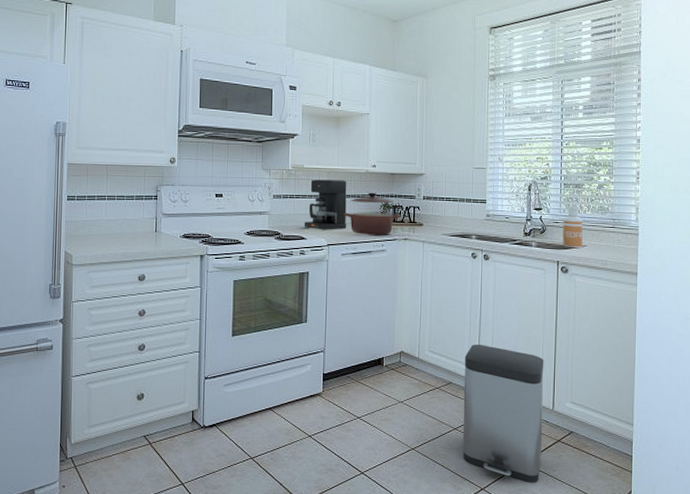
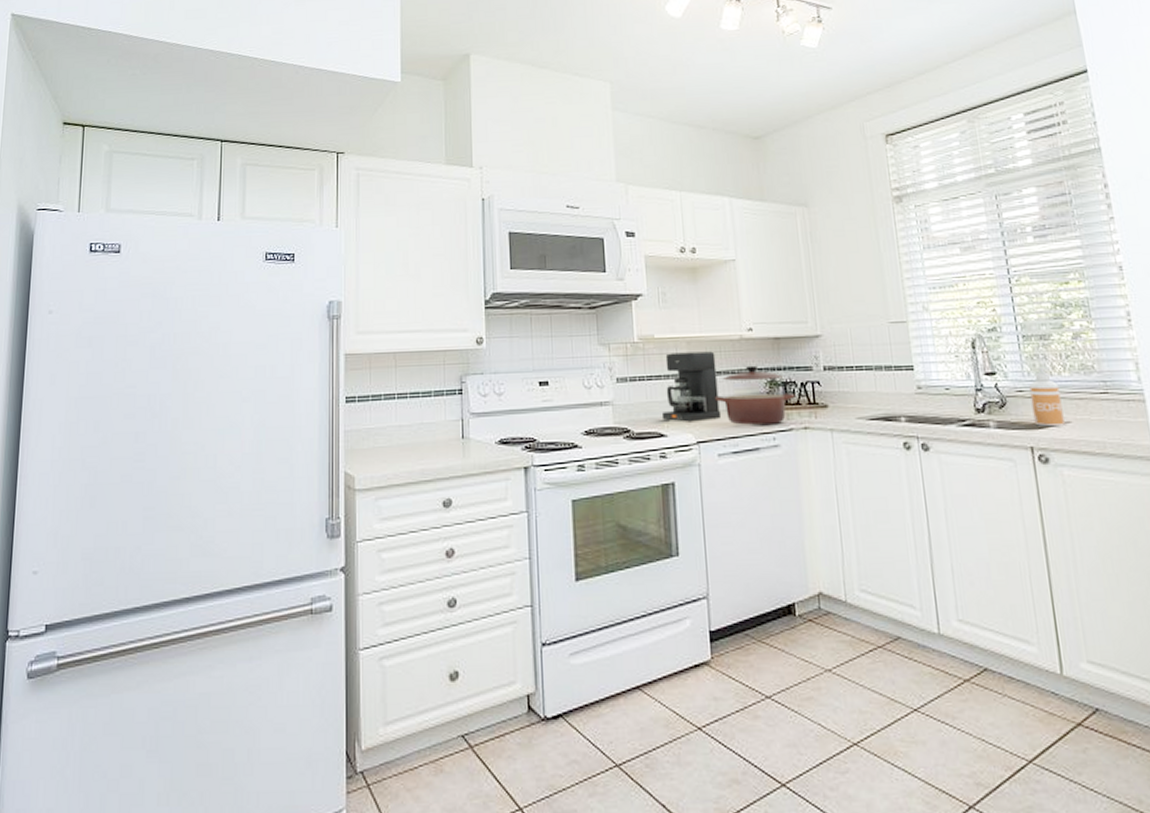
pedal bin: present [462,344,544,483] -> none [914,576,1058,795]

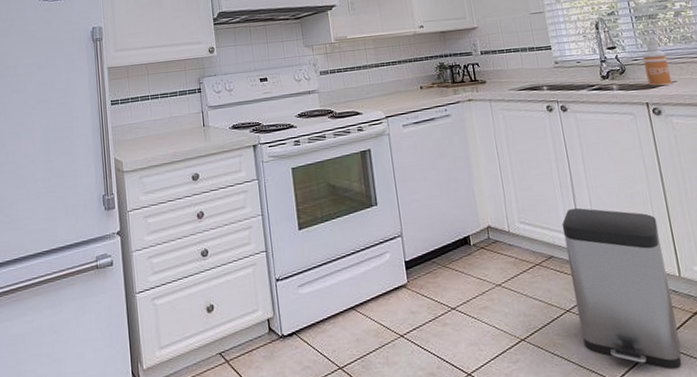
coffee maker: present [661,351,722,423] -> none [356,45,404,103]
saucepan: present [714,365,795,426] -> none [397,54,460,102]
pedal bin: none [914,576,1058,795] -> present [562,208,682,369]

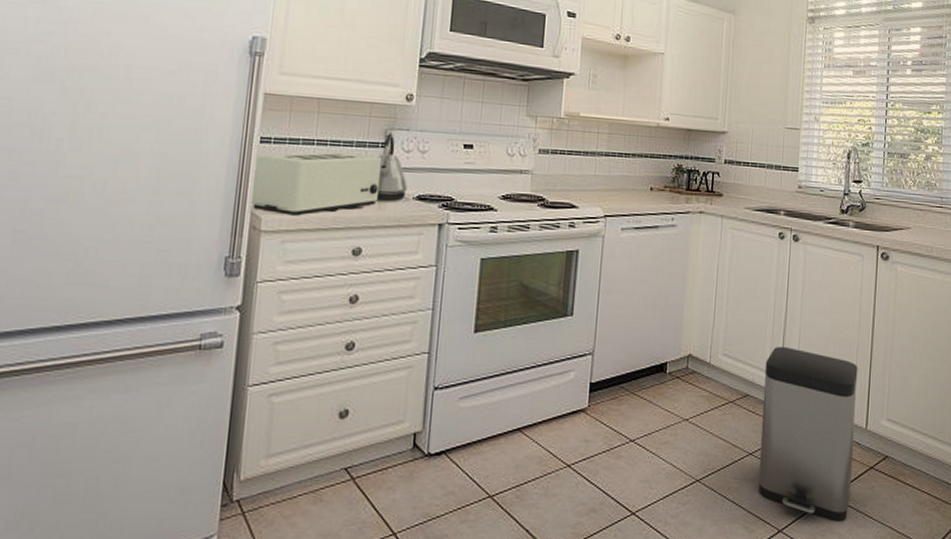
toaster: none [111,100,203,157] -> present [251,152,381,216]
kettle: none [197,80,224,135] -> present [375,133,407,203]
soap dispenser: present [642,39,672,87] -> none [883,180,908,231]

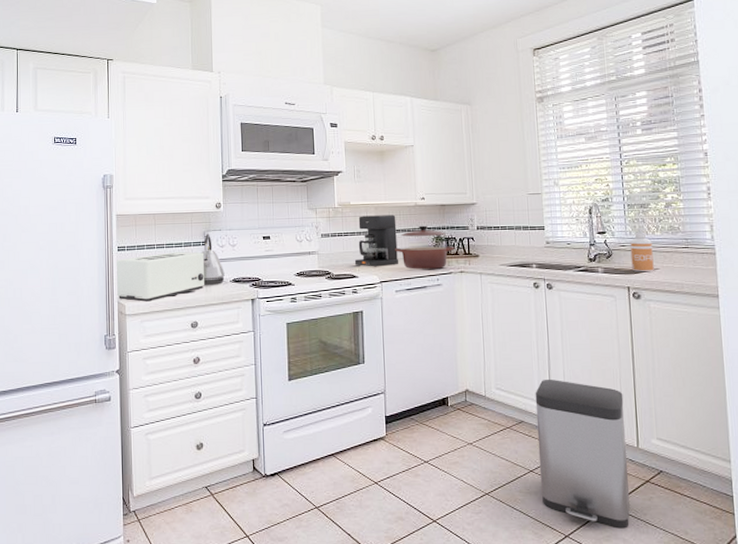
coffee maker: none [575,131,633,198] -> present [354,215,399,267]
saucepan: none [625,151,697,207] -> present [394,225,455,270]
soap dispenser: none [883,180,908,231] -> present [630,228,654,273]

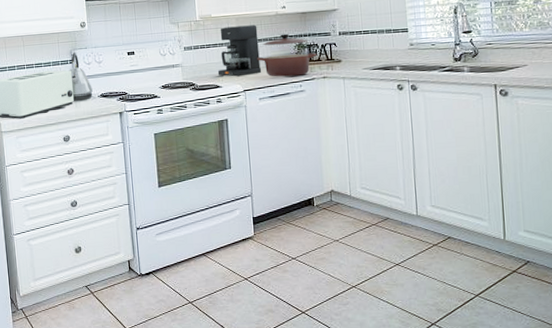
pedal bin: present [535,379,630,529] -> none [400,177,496,316]
soap dispenser: present [630,228,654,273] -> none [497,25,522,70]

